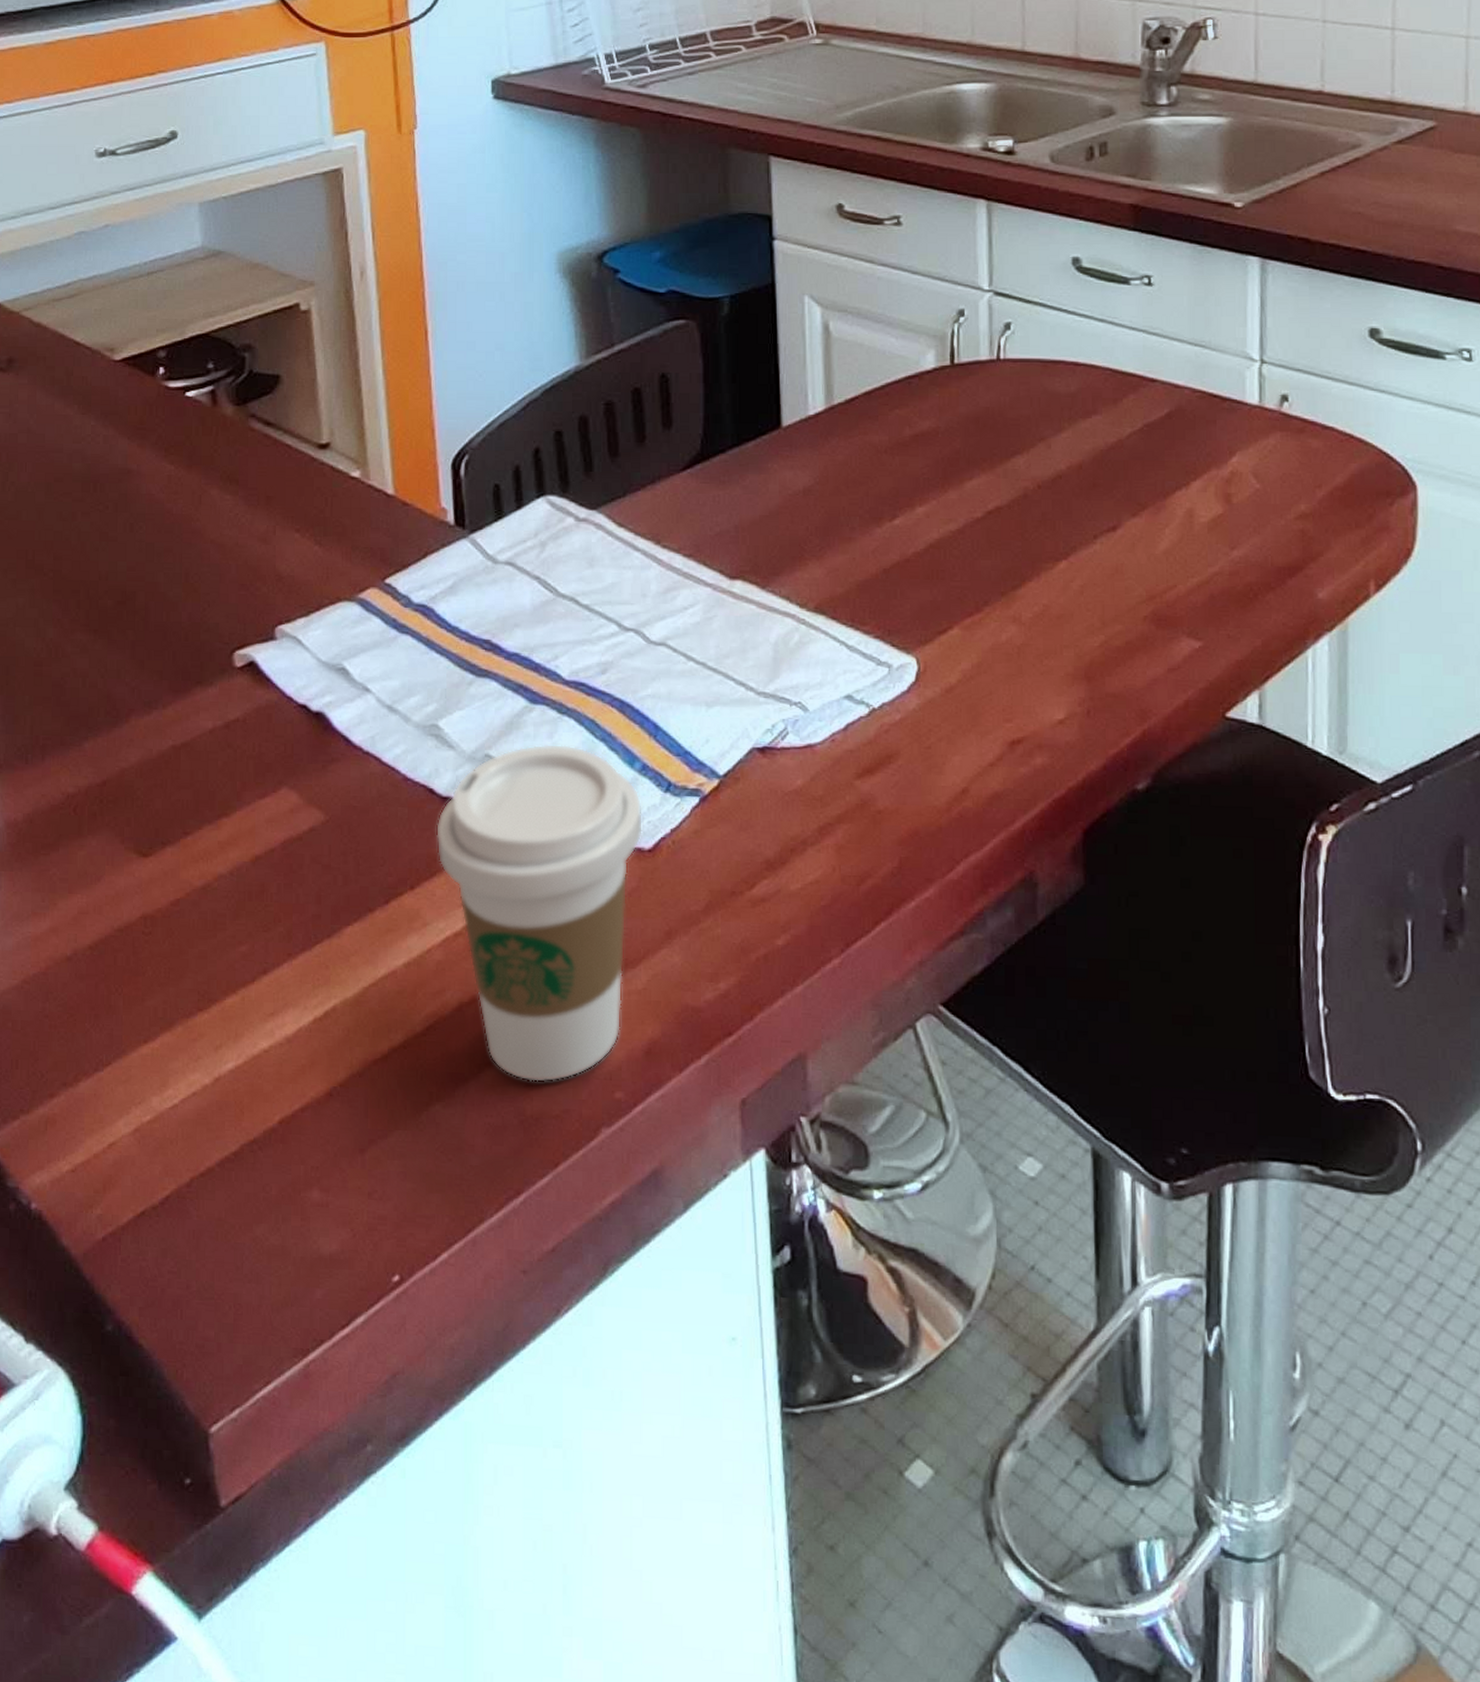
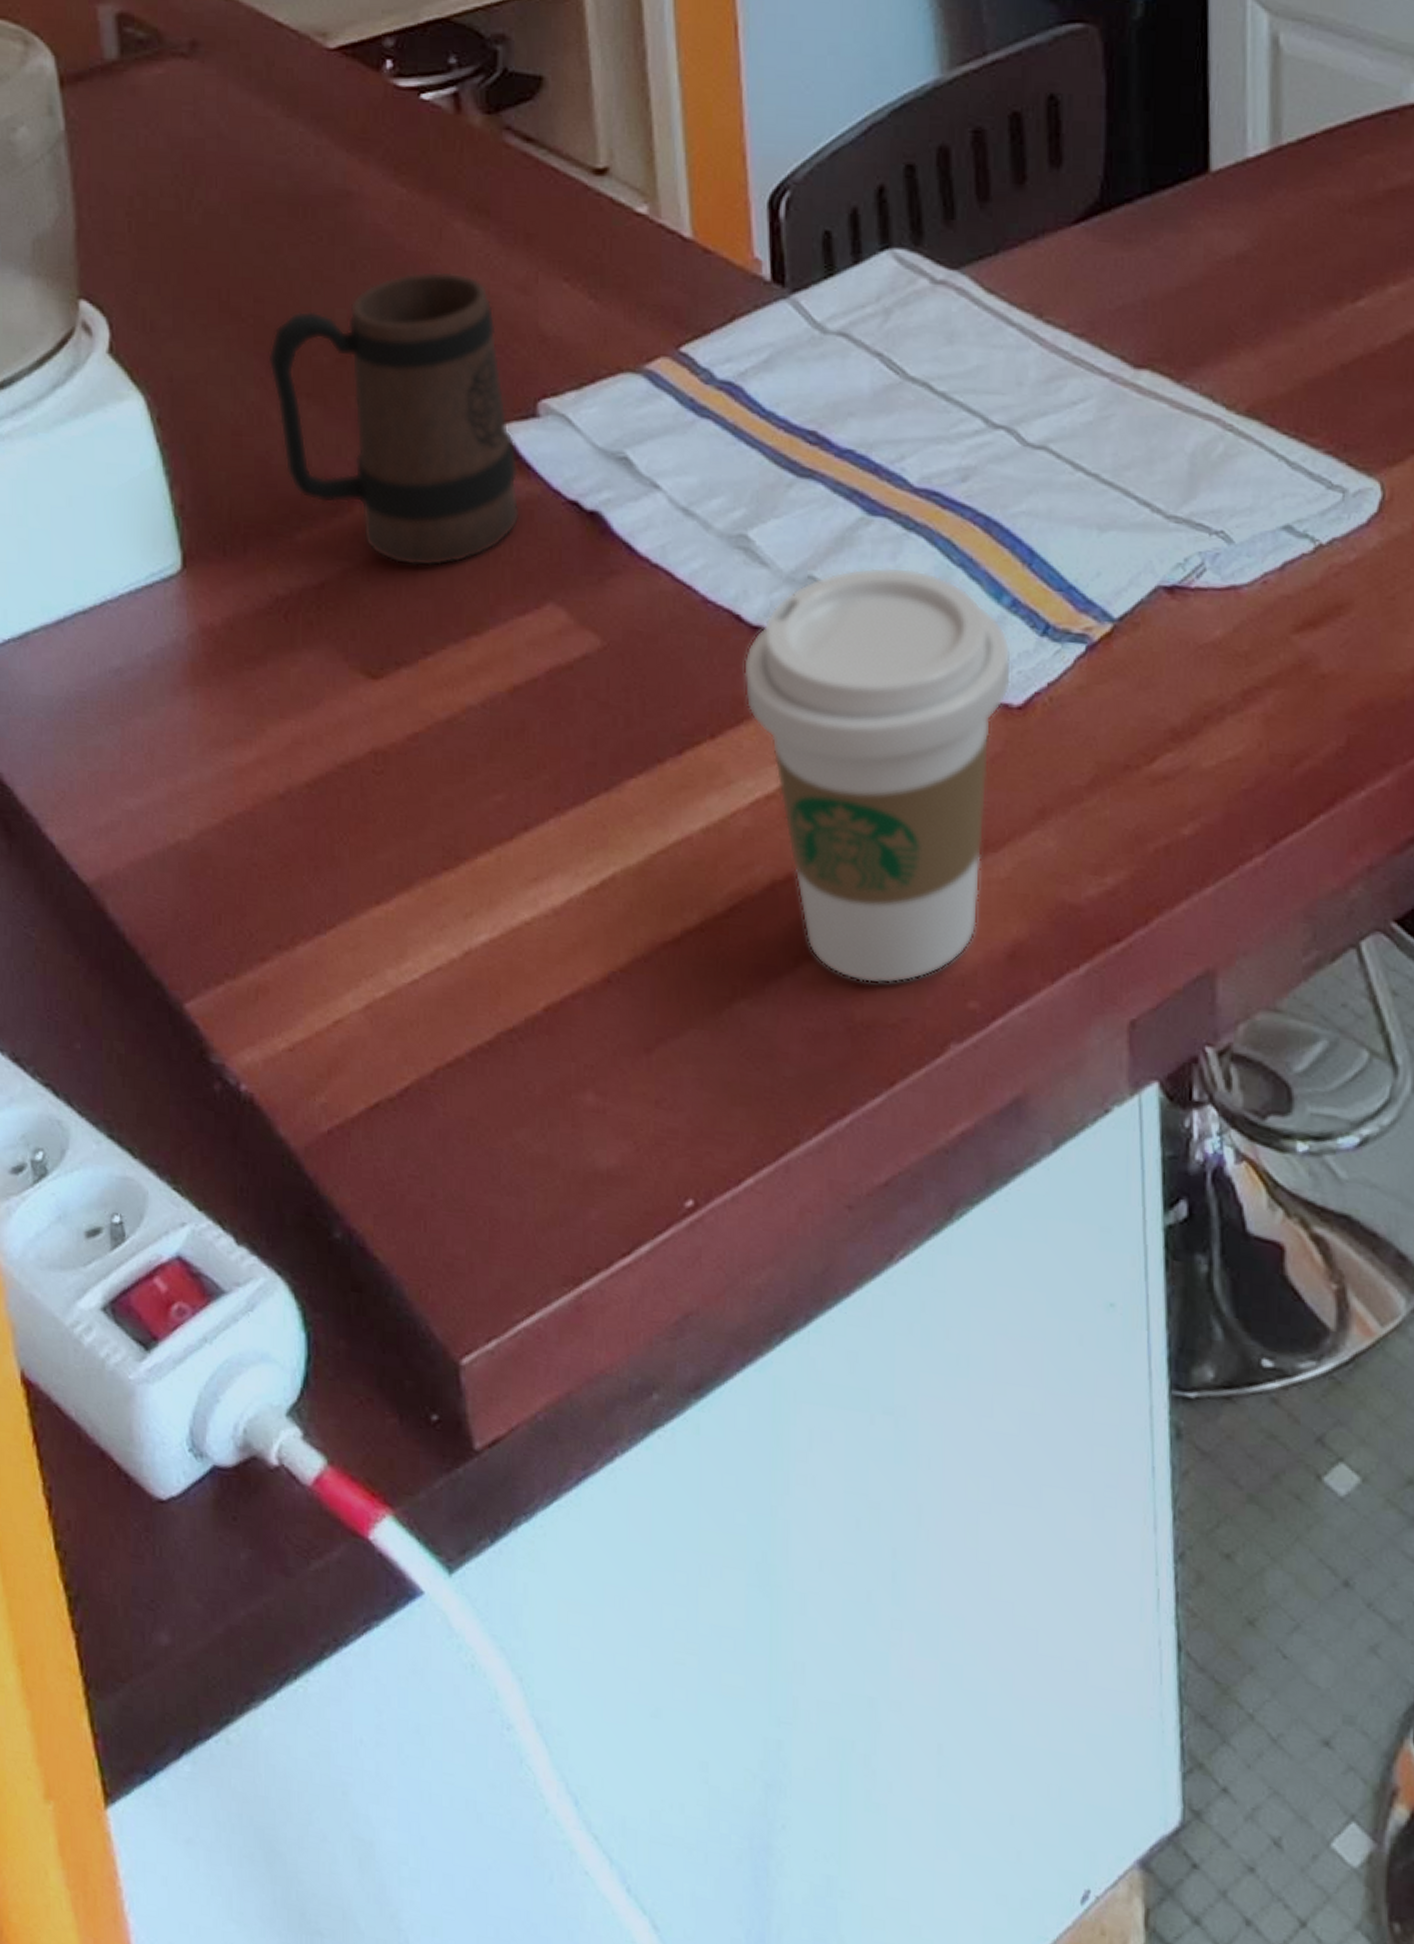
mug: none [64,528,262,764] -> present [268,270,521,567]

